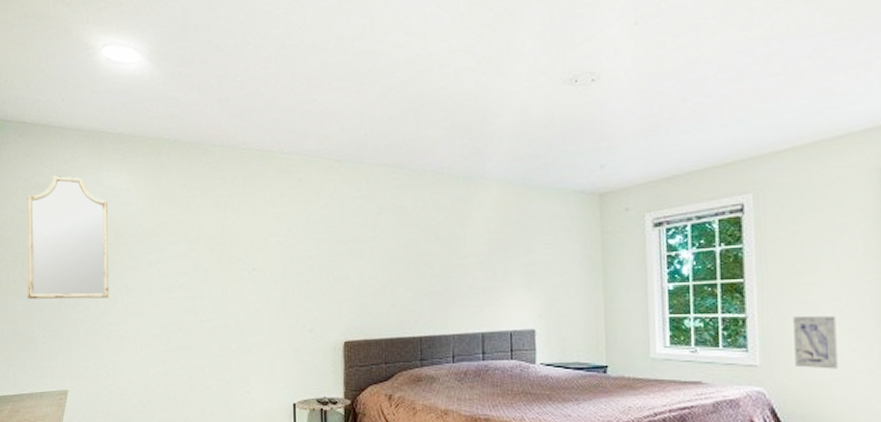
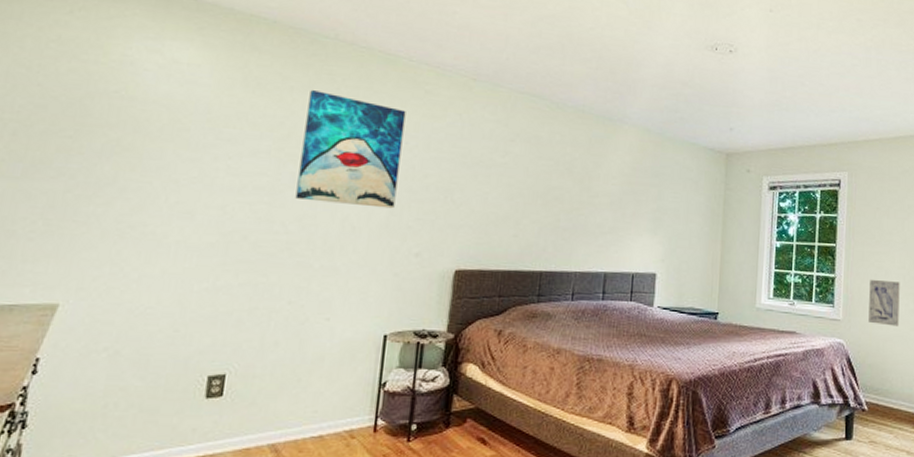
home mirror: present [26,175,110,299] -> none [12,31,167,192]
wall art: none [209,194,287,292] -> present [295,90,406,209]

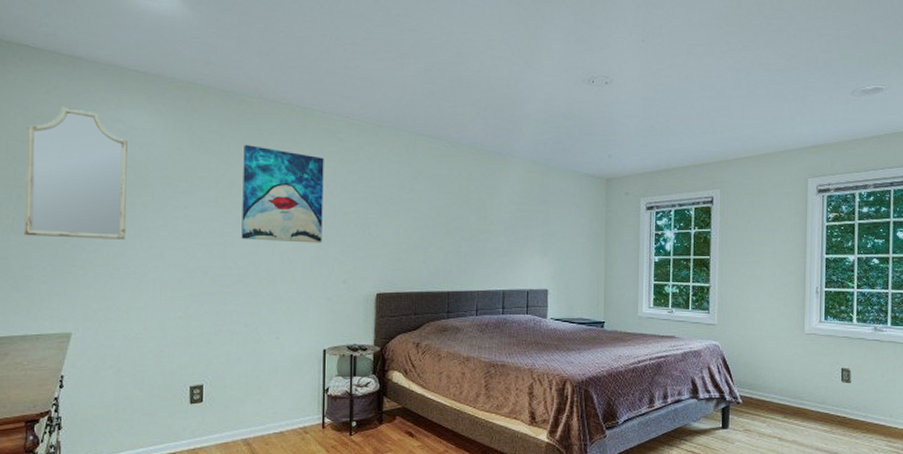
home mirror: none [12,31,167,192] -> present [23,106,129,240]
wall art: present [868,279,900,327] -> none [742,286,771,329]

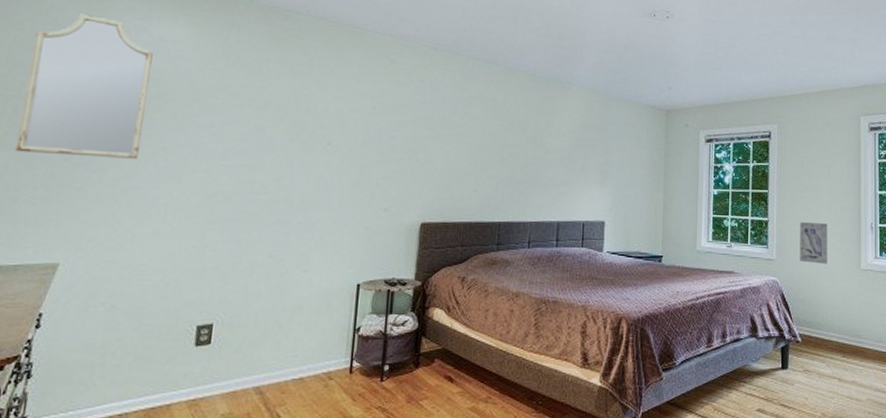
wall art: present [241,145,324,244] -> none [273,62,373,168]
wall art: none [742,286,771,329] -> present [800,221,828,264]

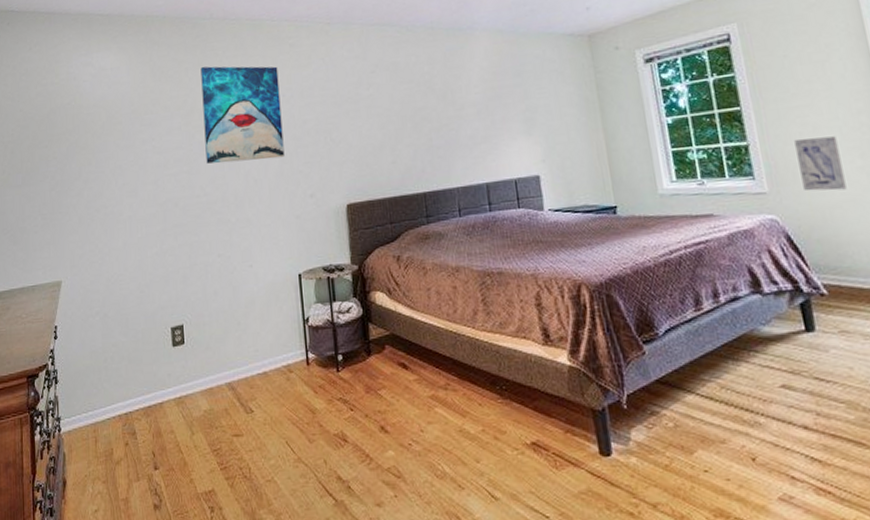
home mirror: present [14,13,154,159] -> none [15,60,103,189]
wall art: none [273,62,373,168] -> present [200,66,285,164]

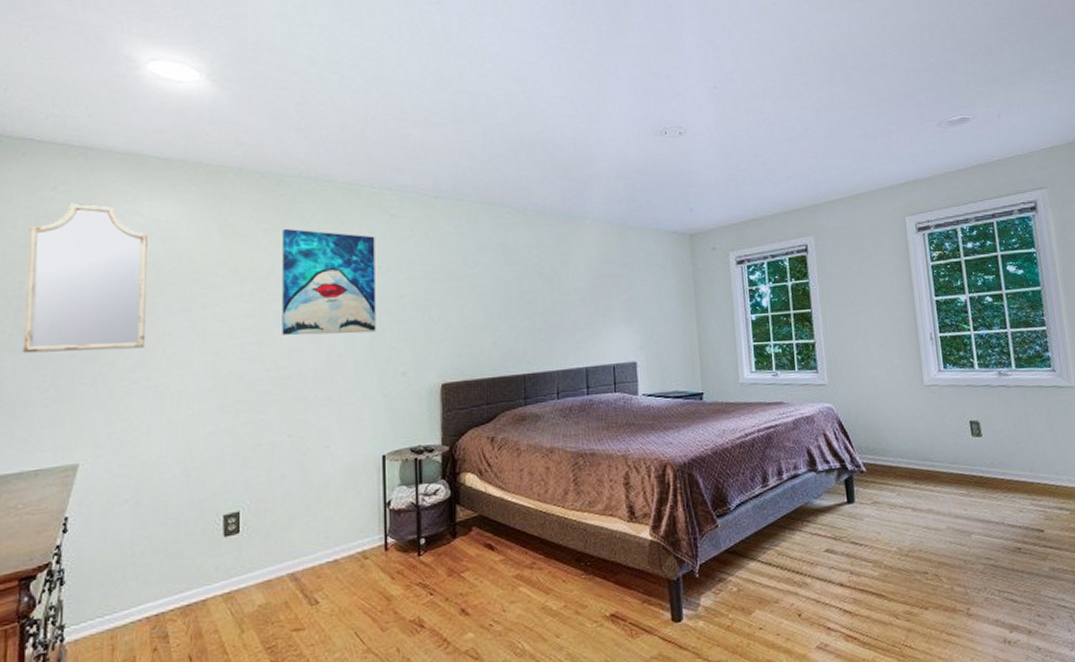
home mirror: none [15,60,103,189] -> present [21,203,149,353]
wall art: present [794,136,847,191] -> none [850,339,886,385]

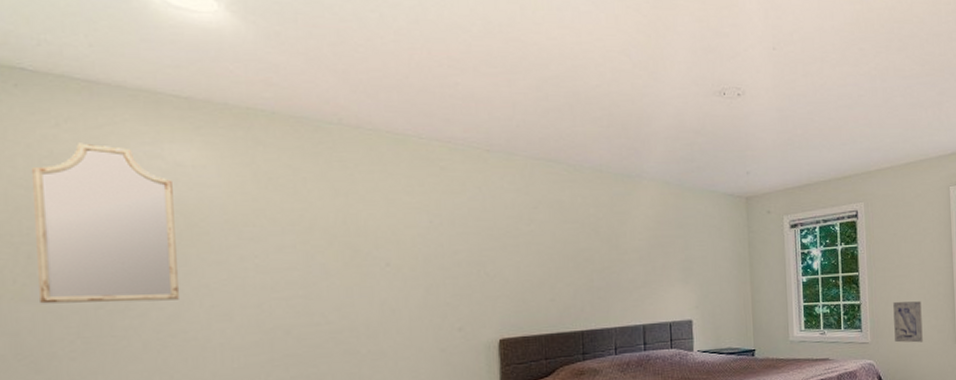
wall art: present [282,229,376,335] -> none [324,179,430,290]
wall art: none [850,339,886,385] -> present [893,301,923,343]

